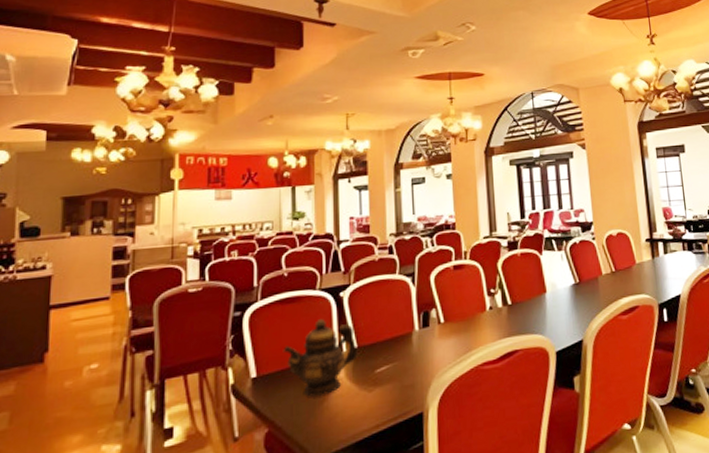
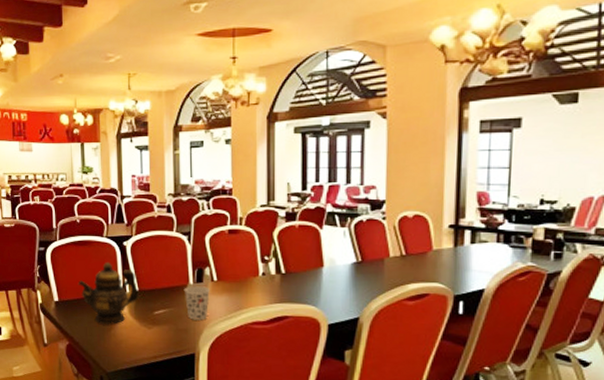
cup: none [409,331,437,372] -> present [184,286,210,321]

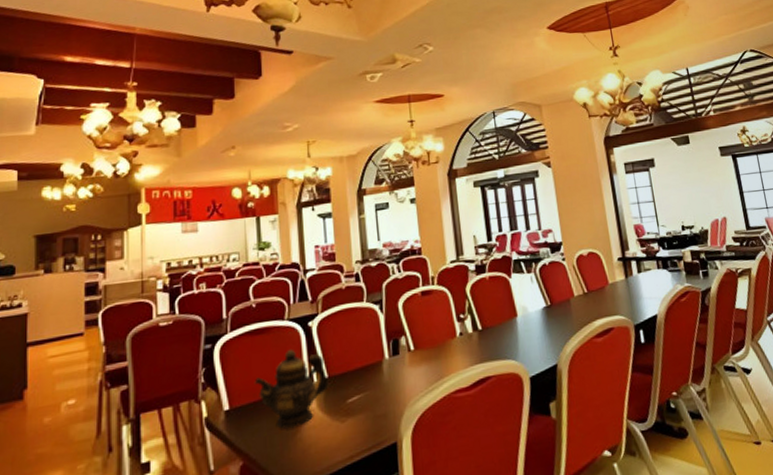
cup: present [184,286,210,321] -> none [379,359,408,401]

